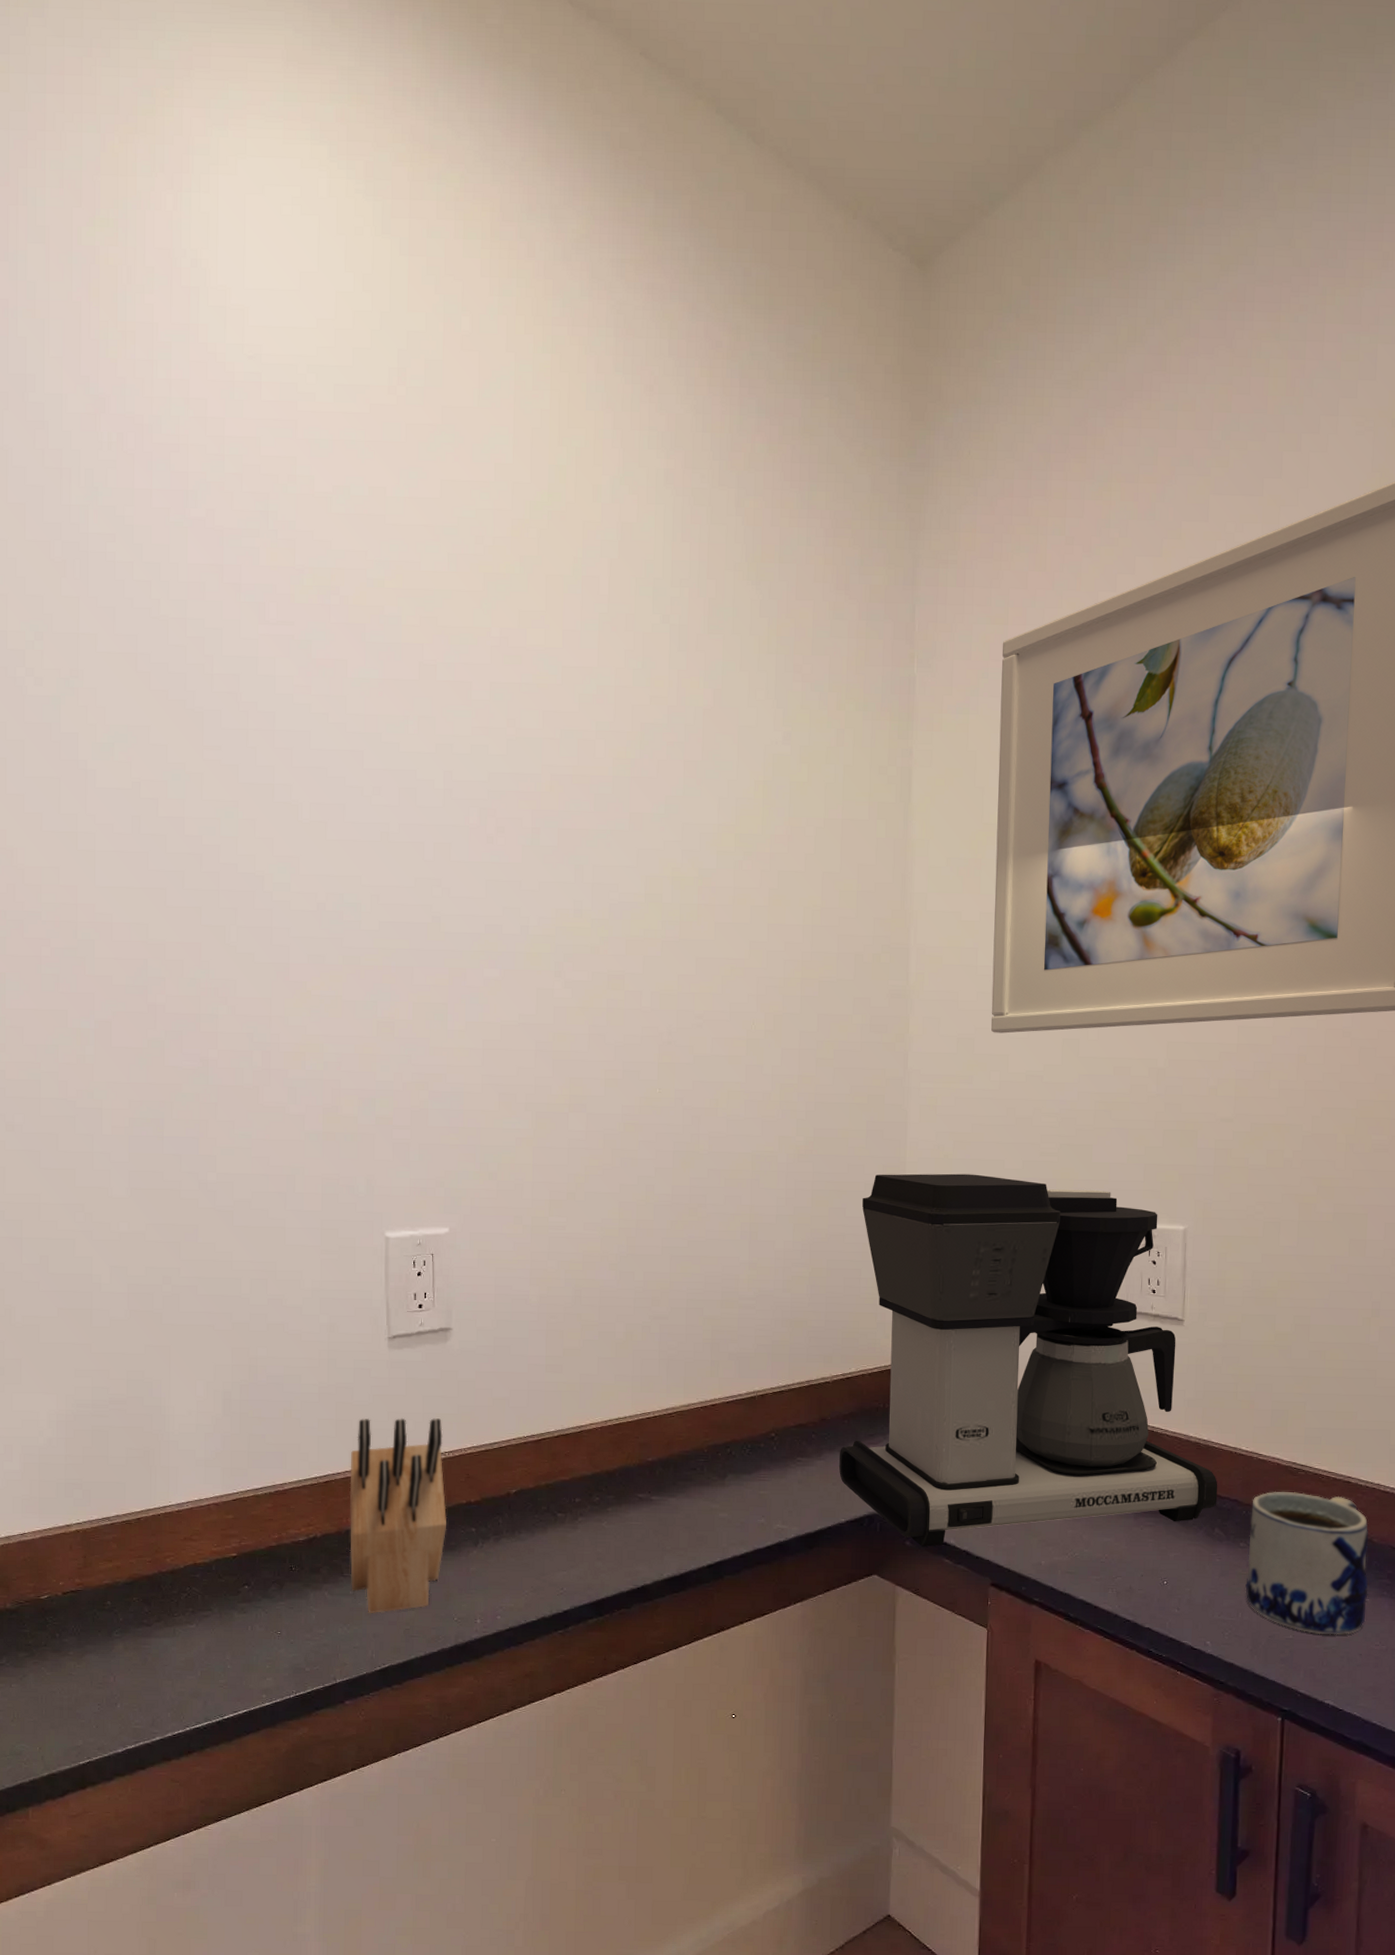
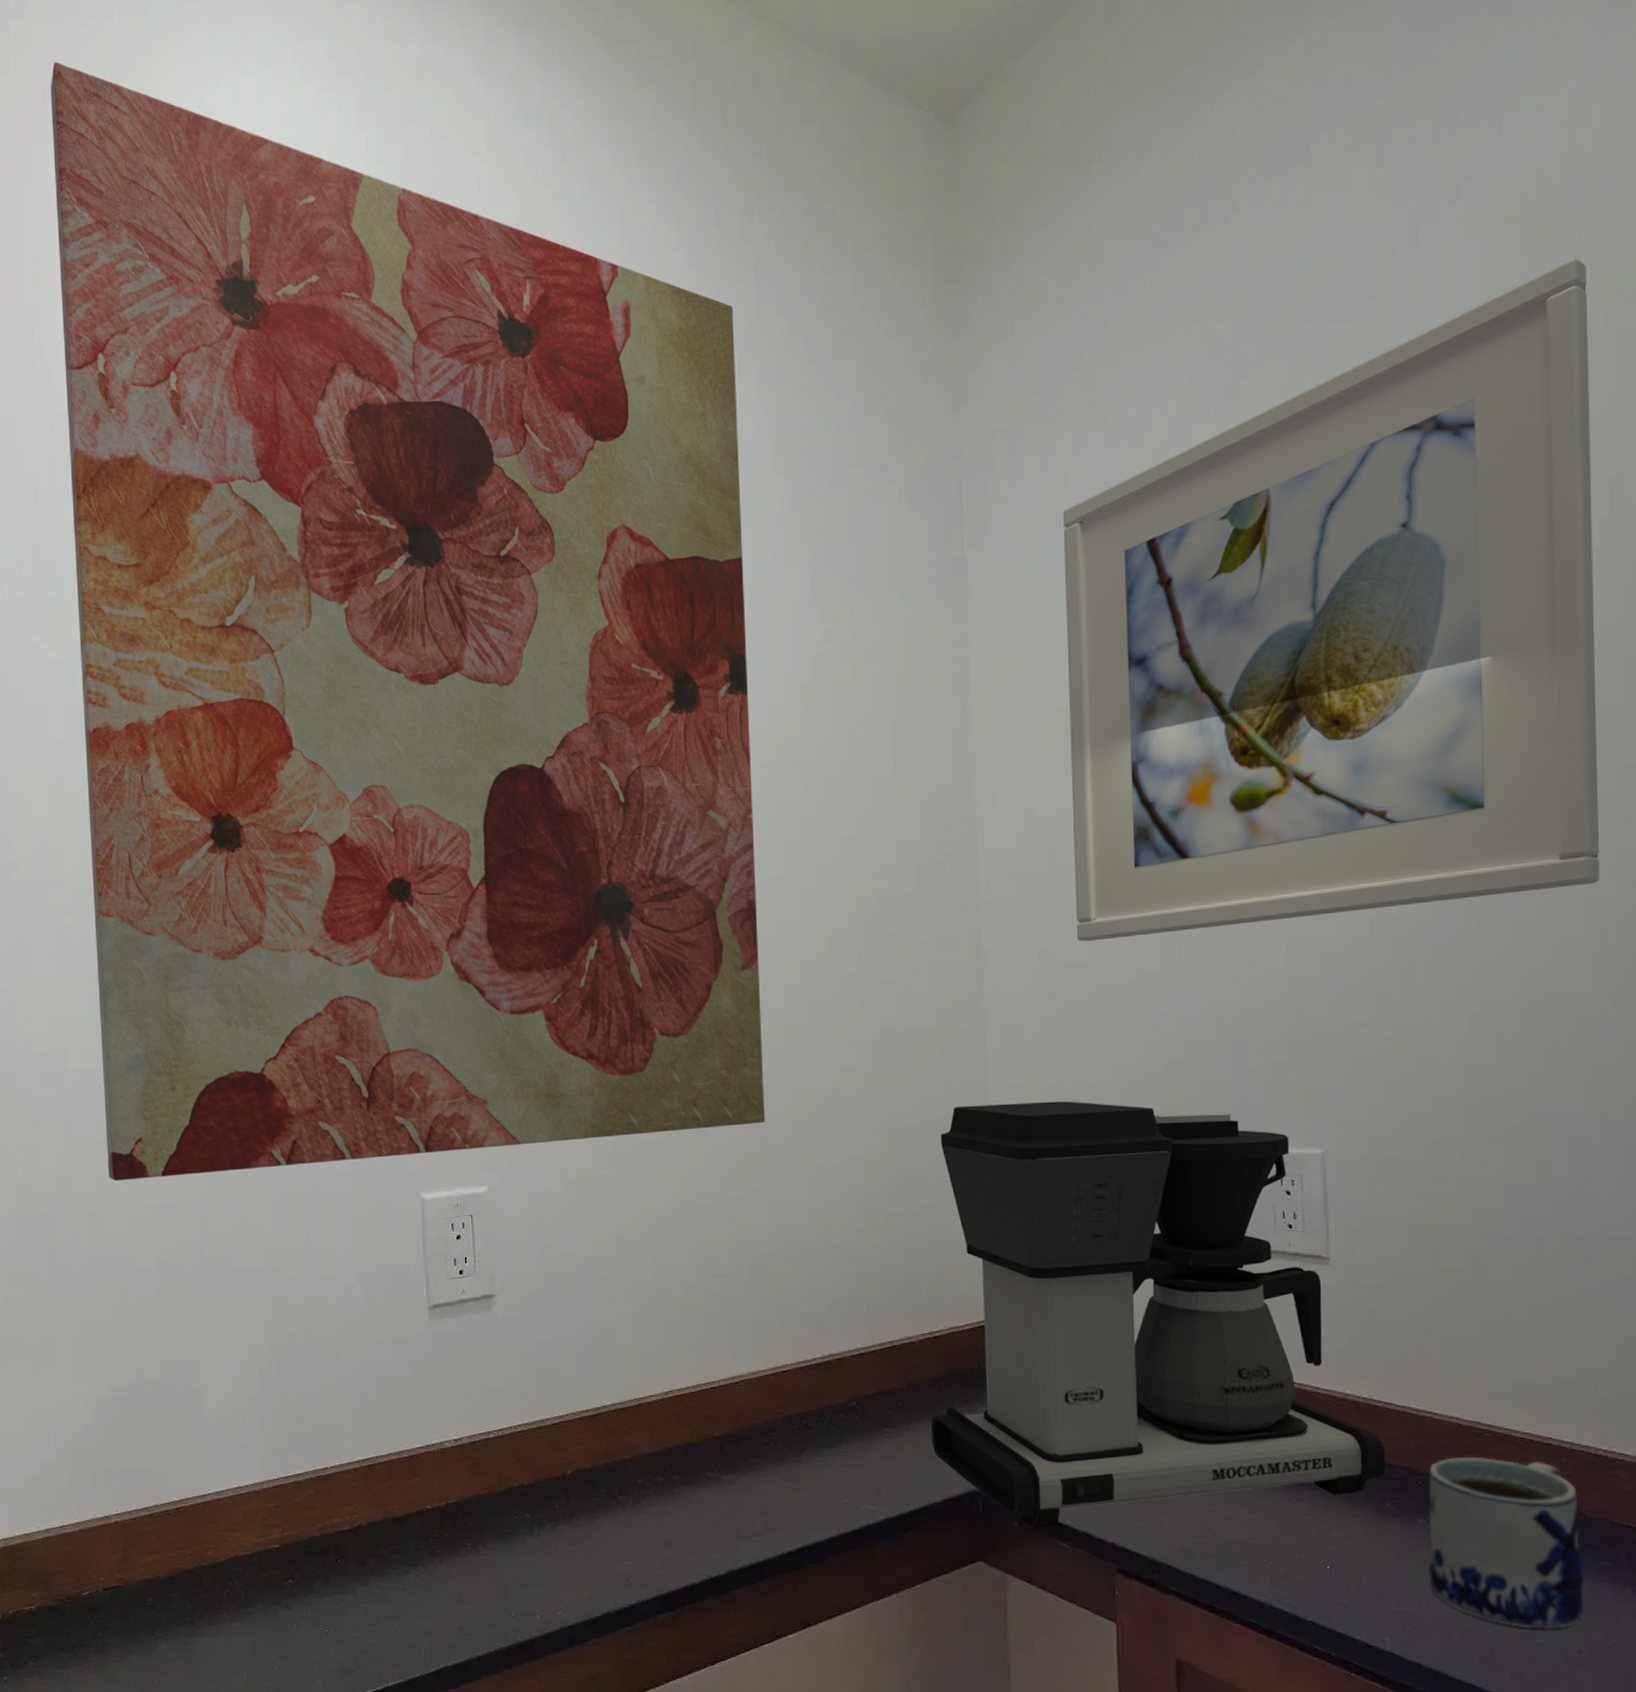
wall art: none [51,87,717,1208] -> present [50,62,766,1181]
knife block: present [349,1417,447,1613] -> none [394,1394,499,1609]

